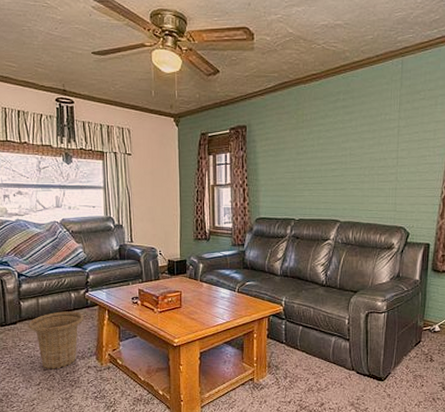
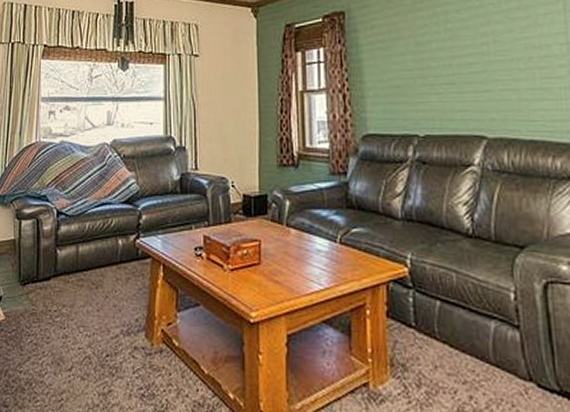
basket: present [28,311,84,370] -> none [63,264,133,349]

